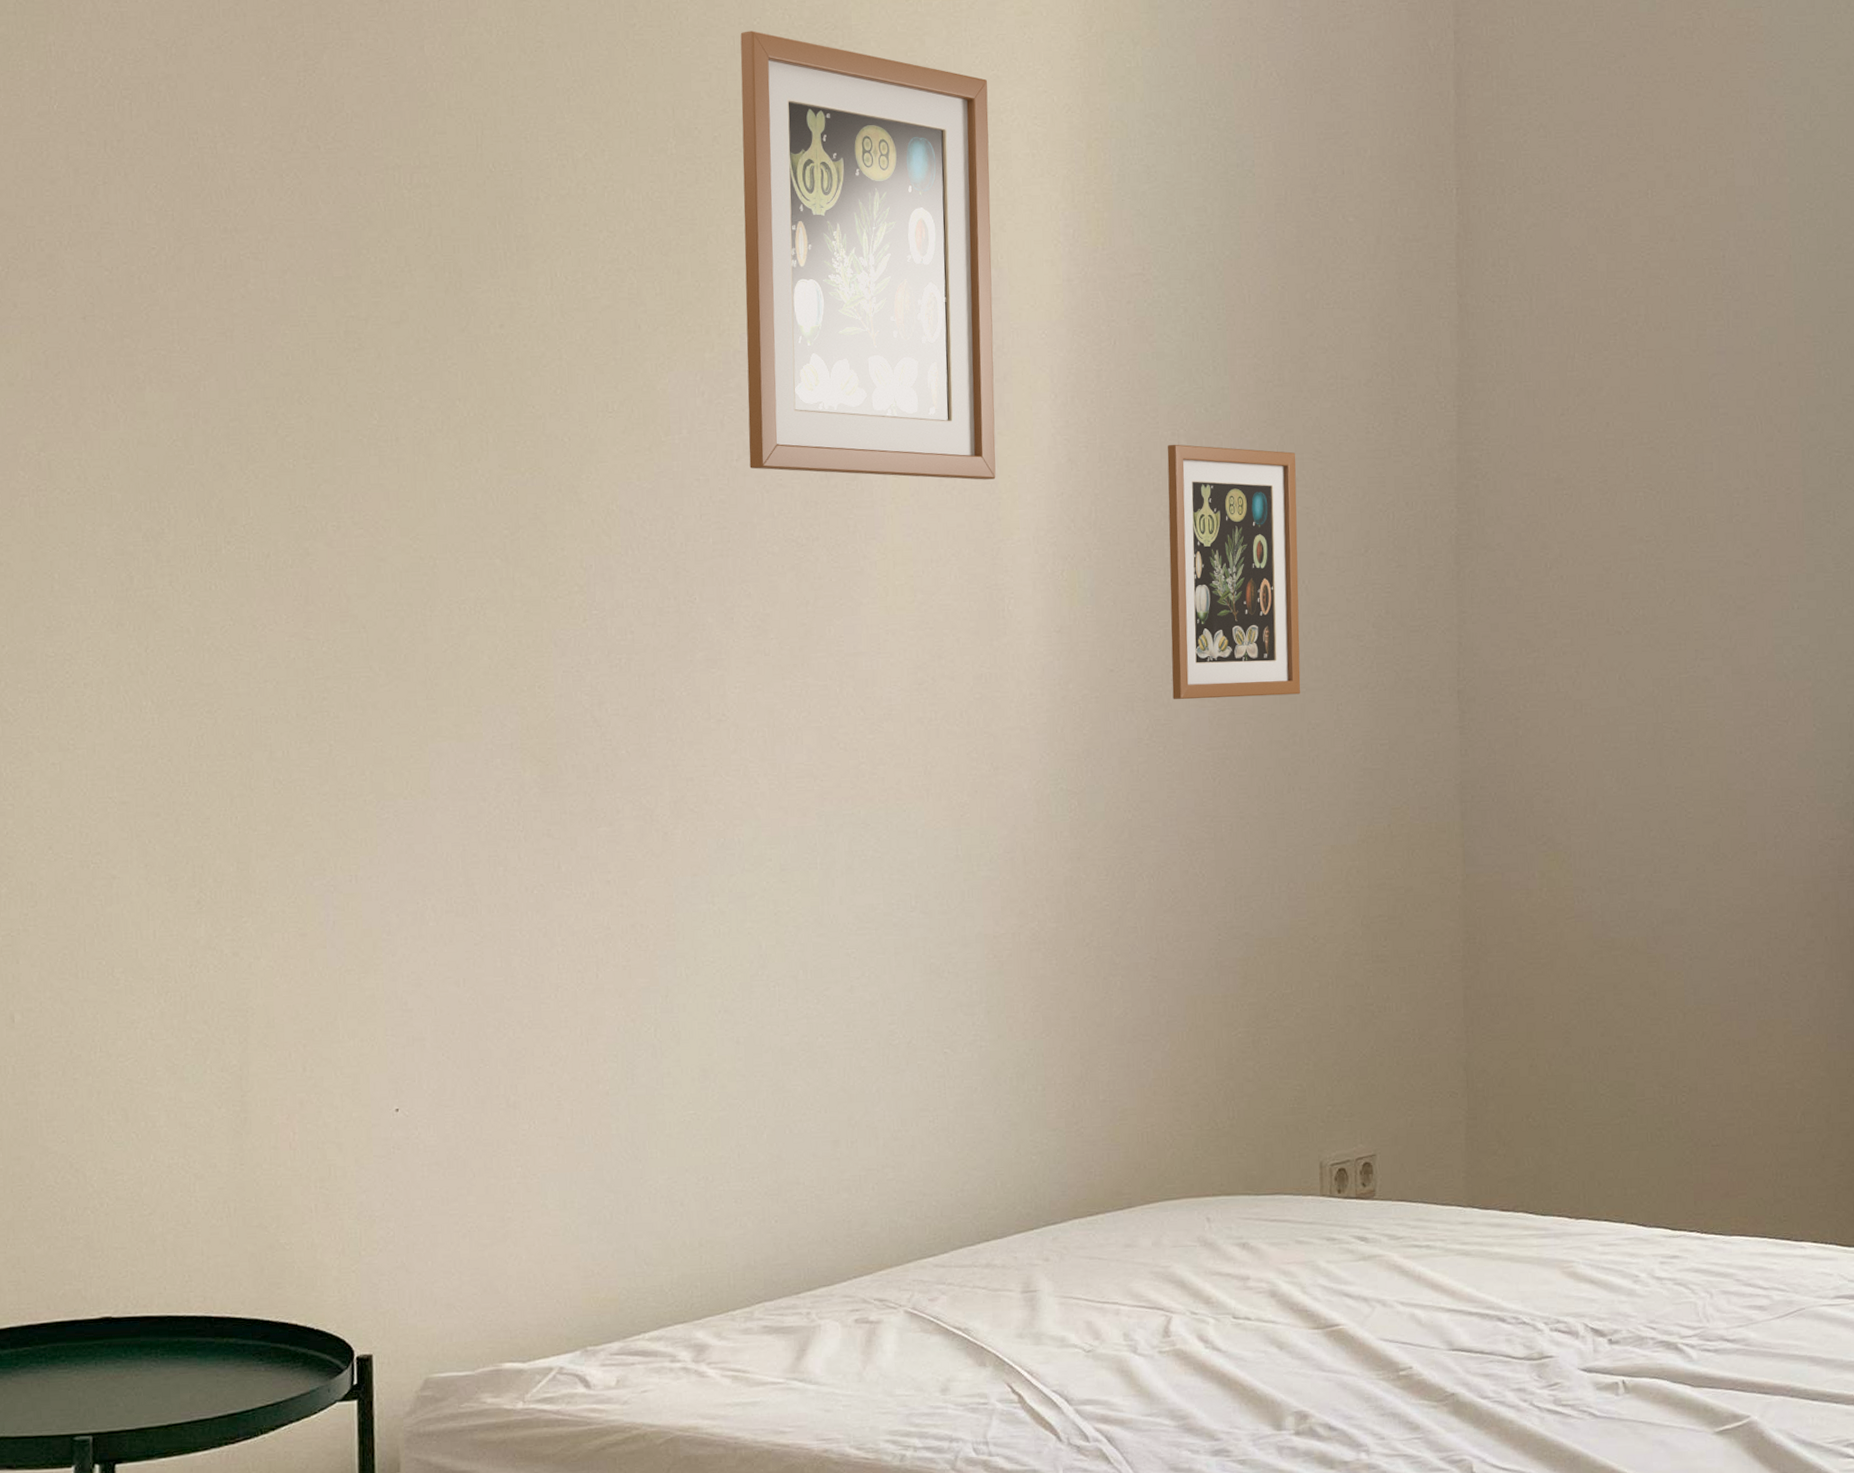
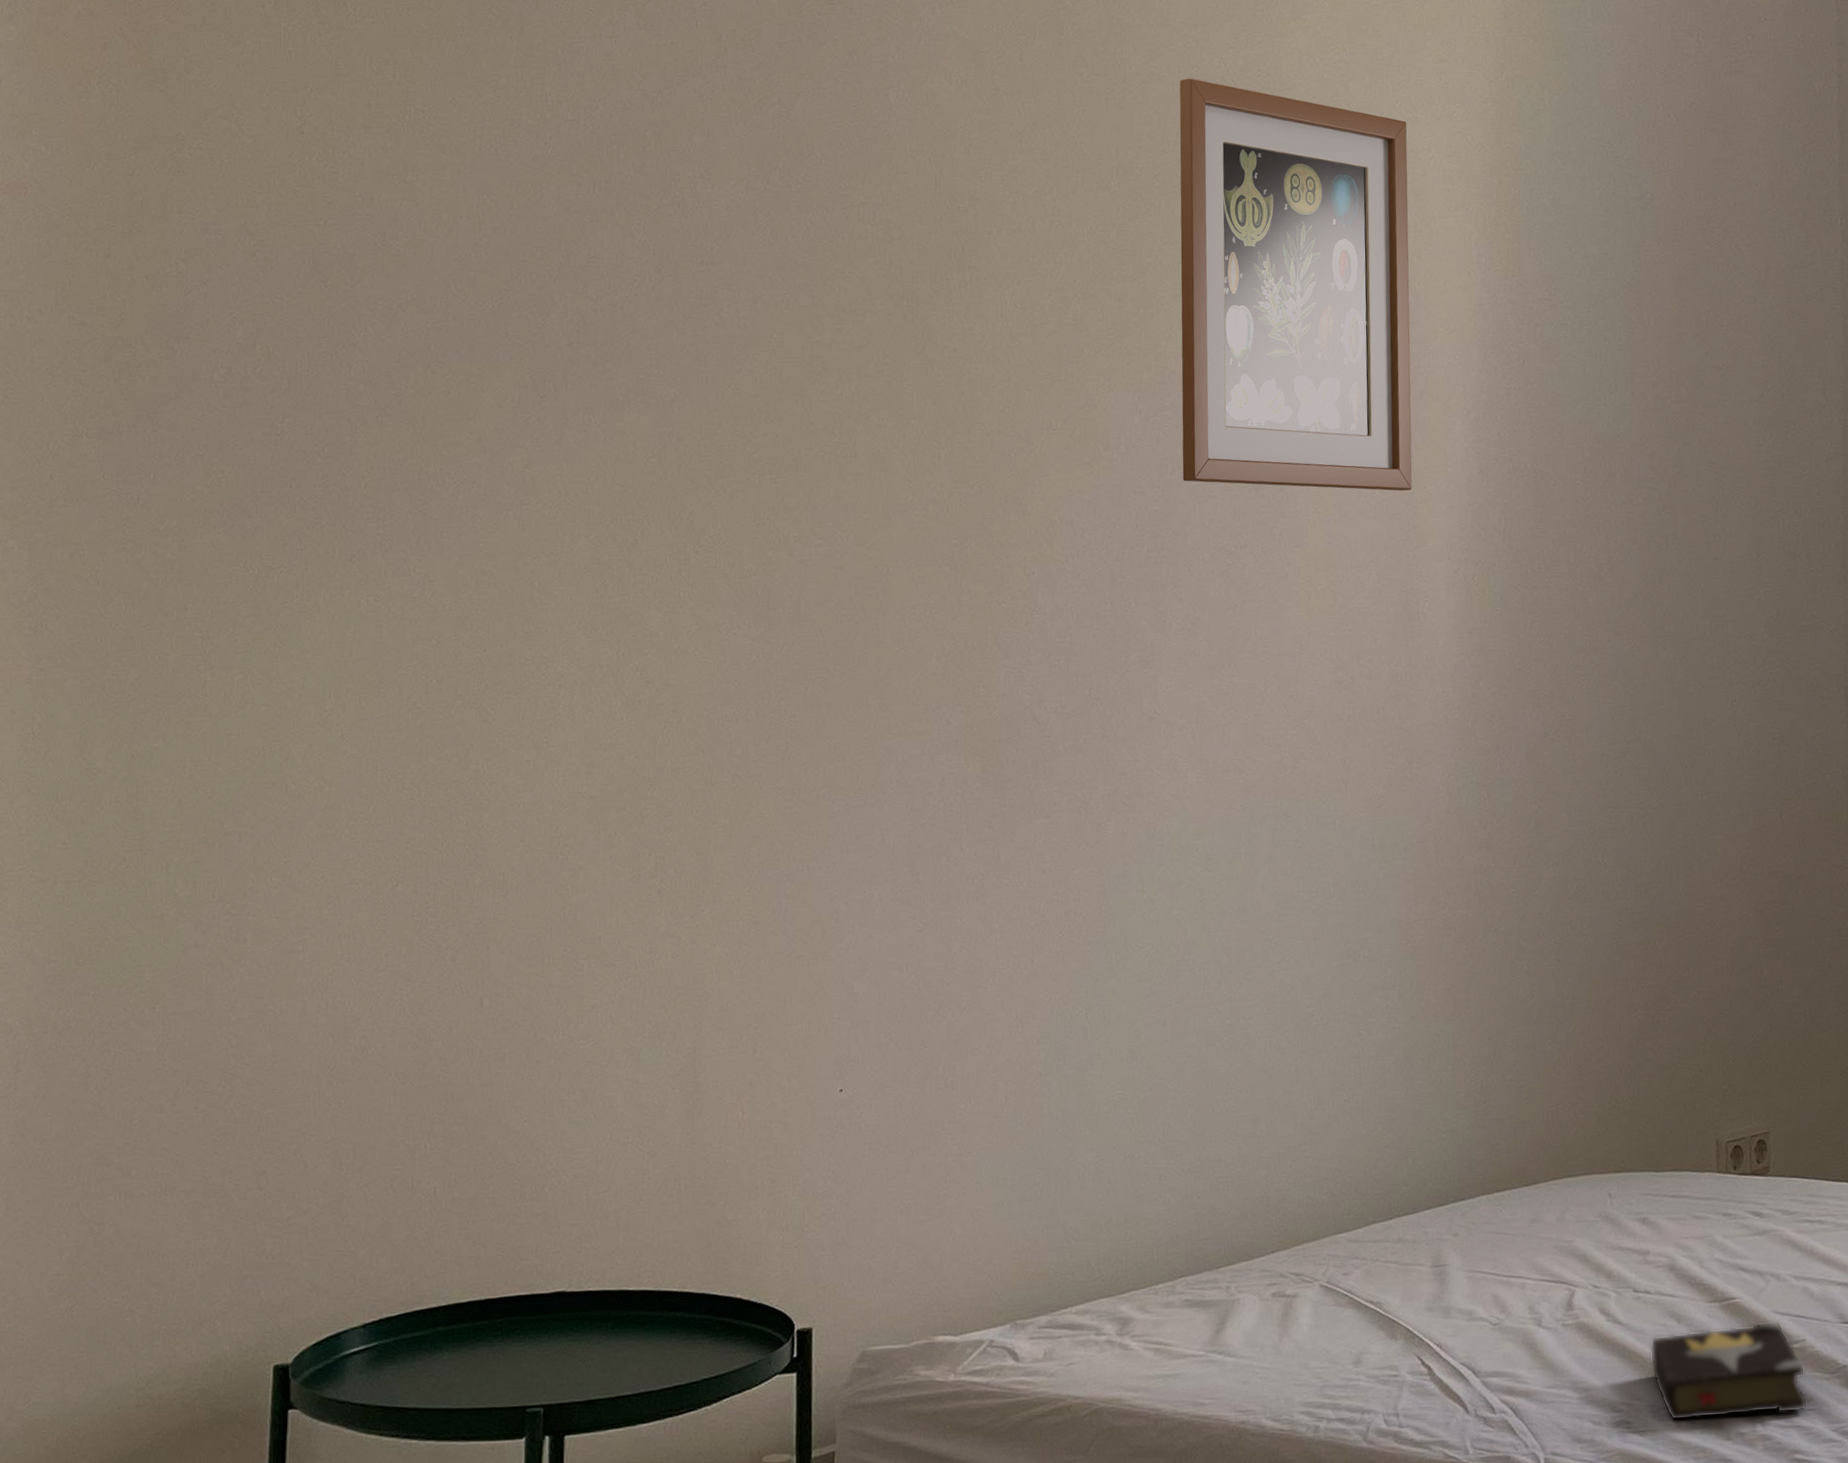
picture frame: present [1167,444,1301,700] -> none [1572,456,1697,697]
hardback book: none [1250,1348,1415,1450] -> present [1650,1321,1808,1421]

